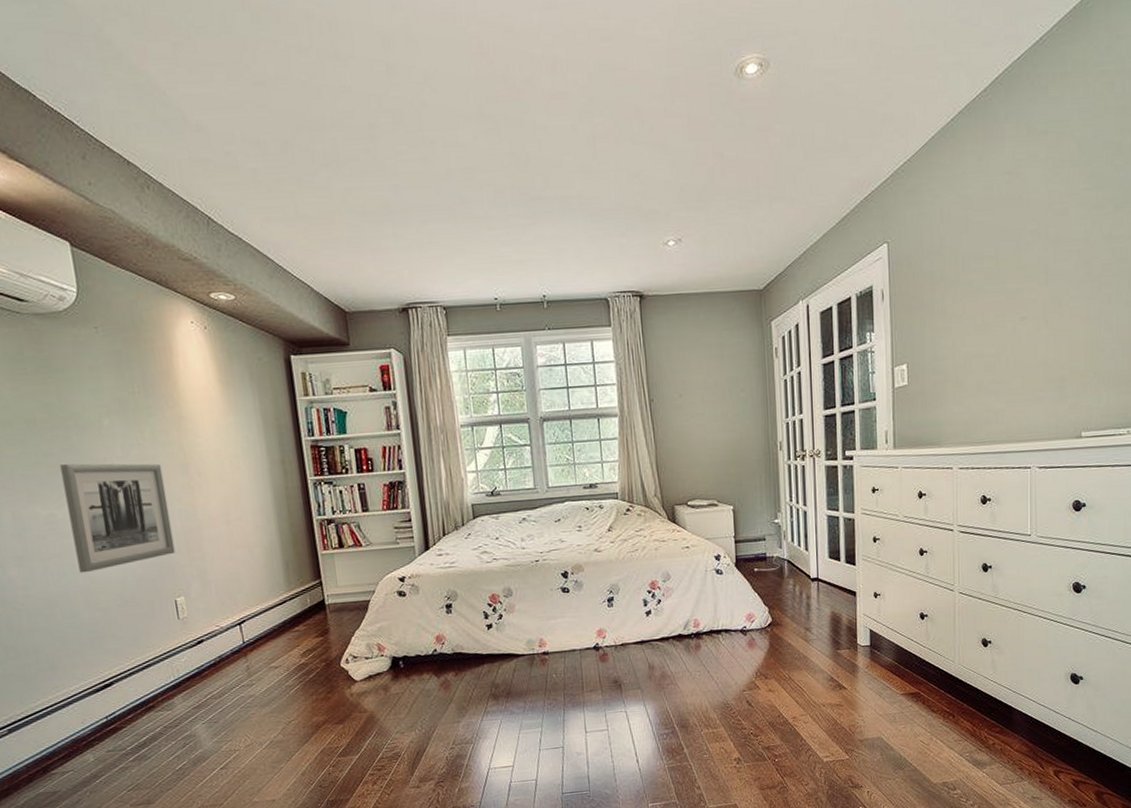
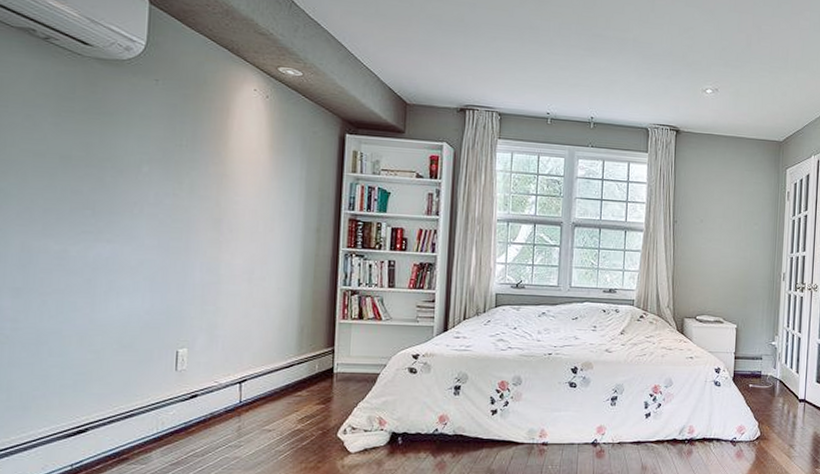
wall art: present [60,463,176,573] -> none [80,203,193,313]

